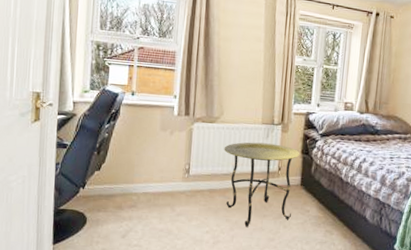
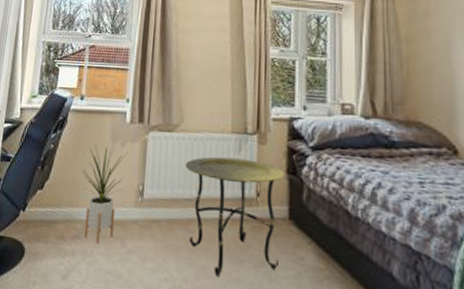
house plant: none [134,132,176,210] -> present [81,143,127,244]

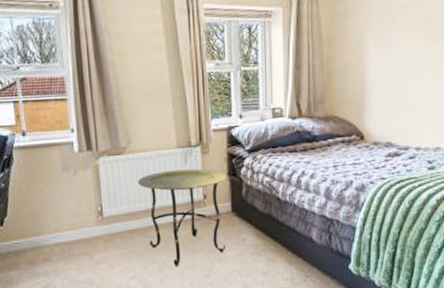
house plant: present [81,143,127,244] -> none [34,173,83,262]

